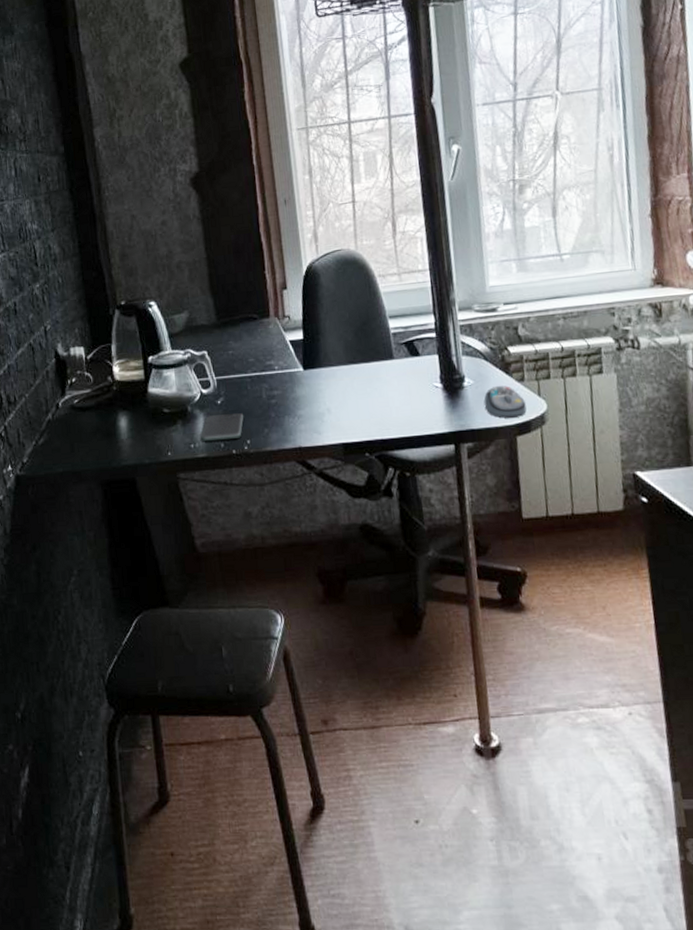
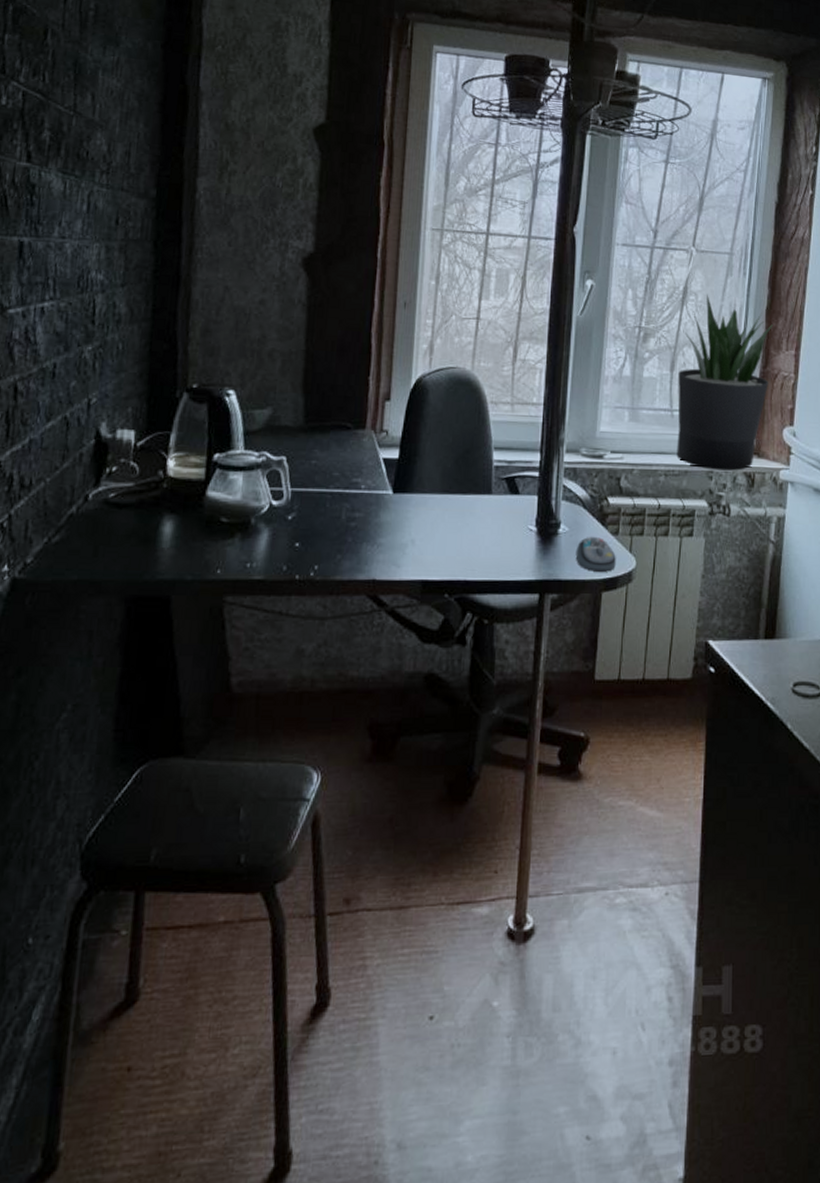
smartphone: present [200,413,244,442] -> none [259,532,316,563]
planter: none [560,135,663,307] -> present [676,295,772,472]

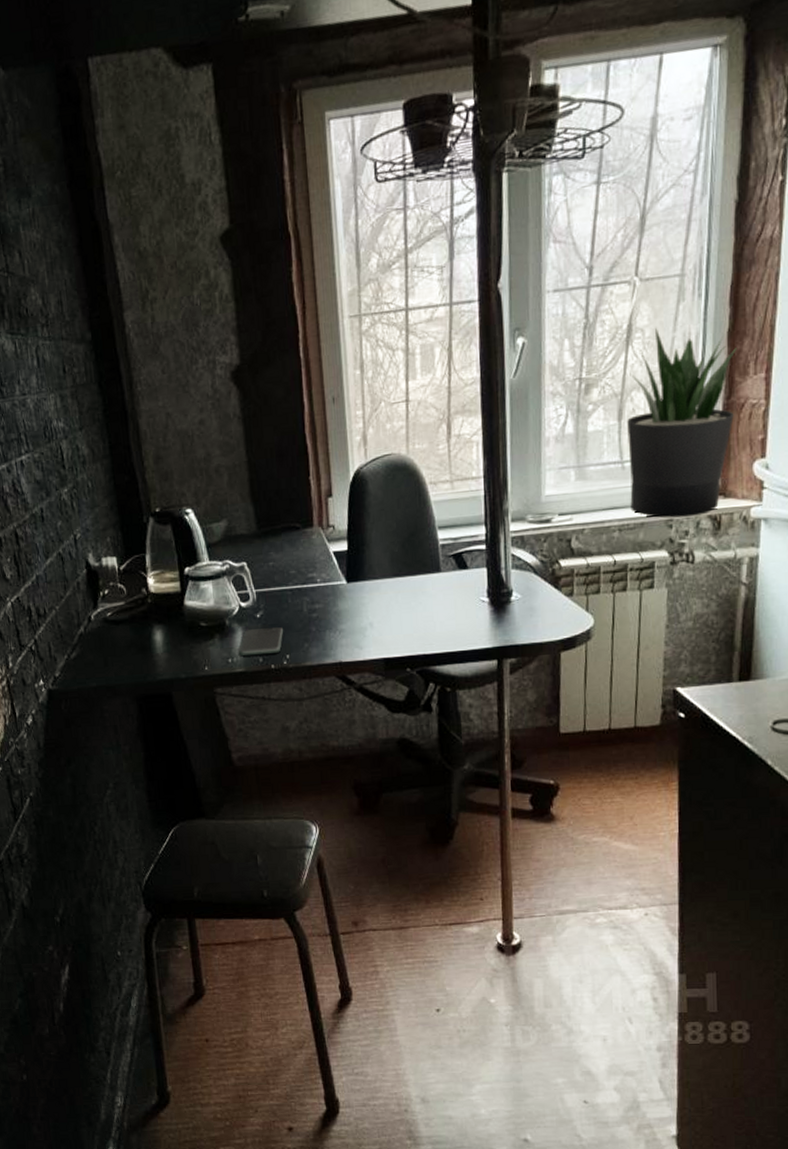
smartphone: none [259,532,316,563] -> present [238,627,284,657]
computer mouse: present [575,536,616,572] -> none [530,599,573,634]

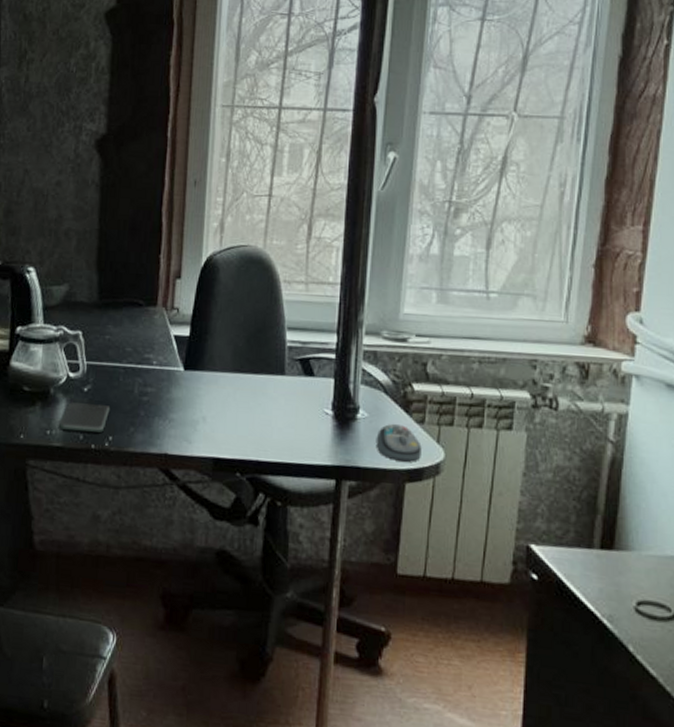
computer mouse: none [530,599,573,634] -> present [376,423,422,462]
planter: present [627,328,736,519] -> none [493,165,614,361]

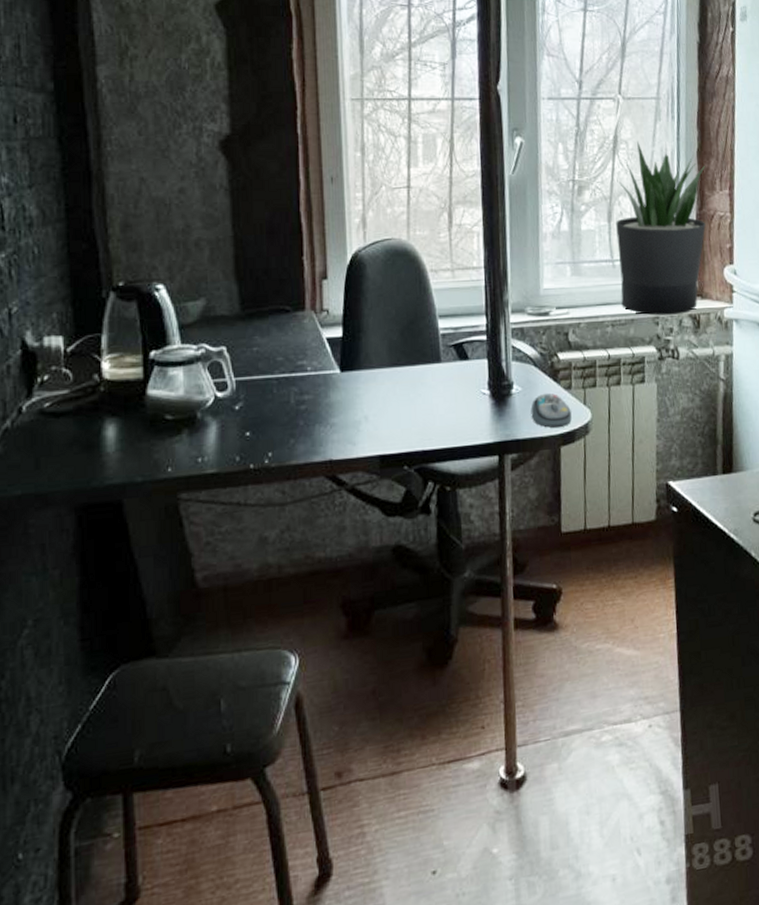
smartphone: present [58,402,111,434] -> none [210,421,267,455]
planter: none [493,165,614,361] -> present [616,142,706,316]

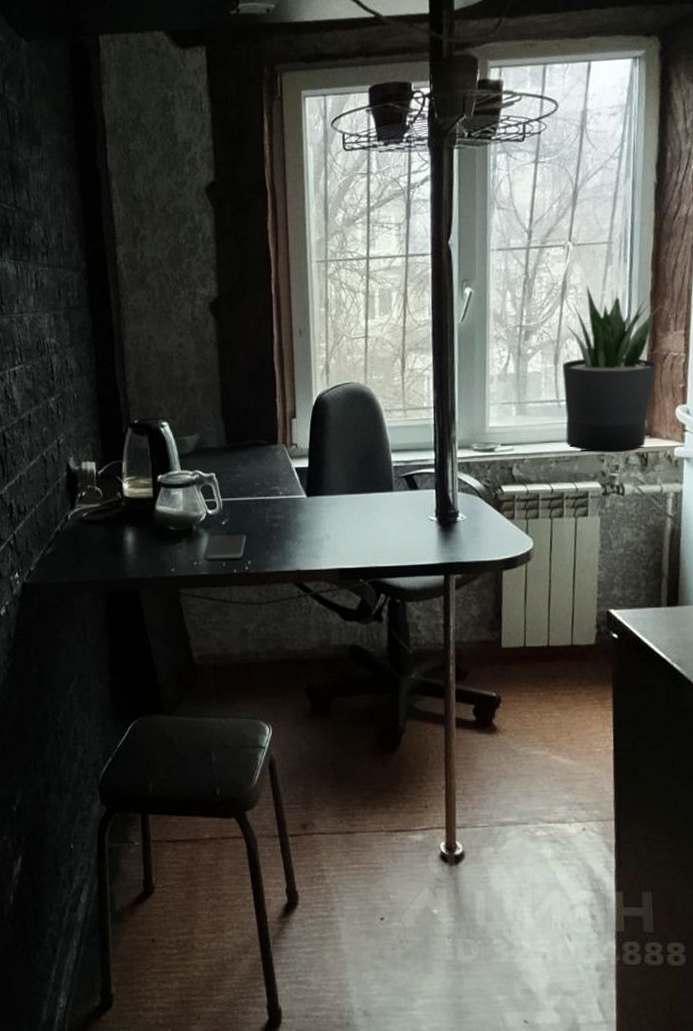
smartphone: none [210,421,267,455] -> present [203,535,247,561]
computer mouse: present [530,393,572,428] -> none [475,522,514,553]

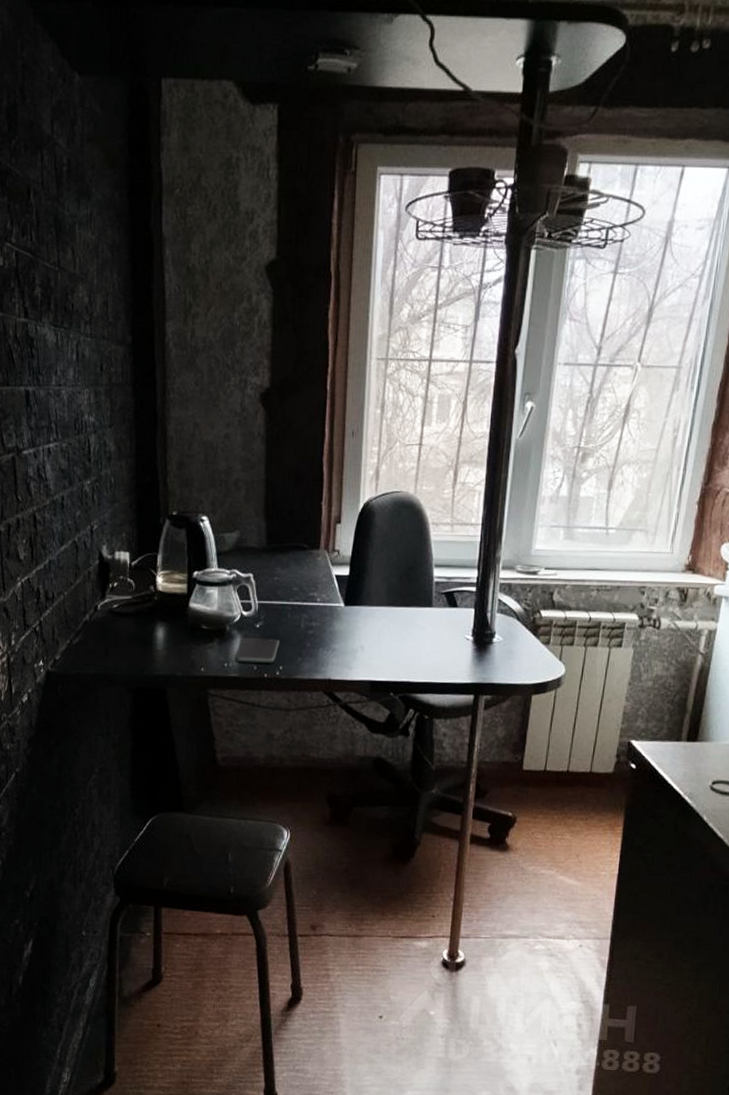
planter: present [562,286,658,454] -> none [609,412,719,587]

